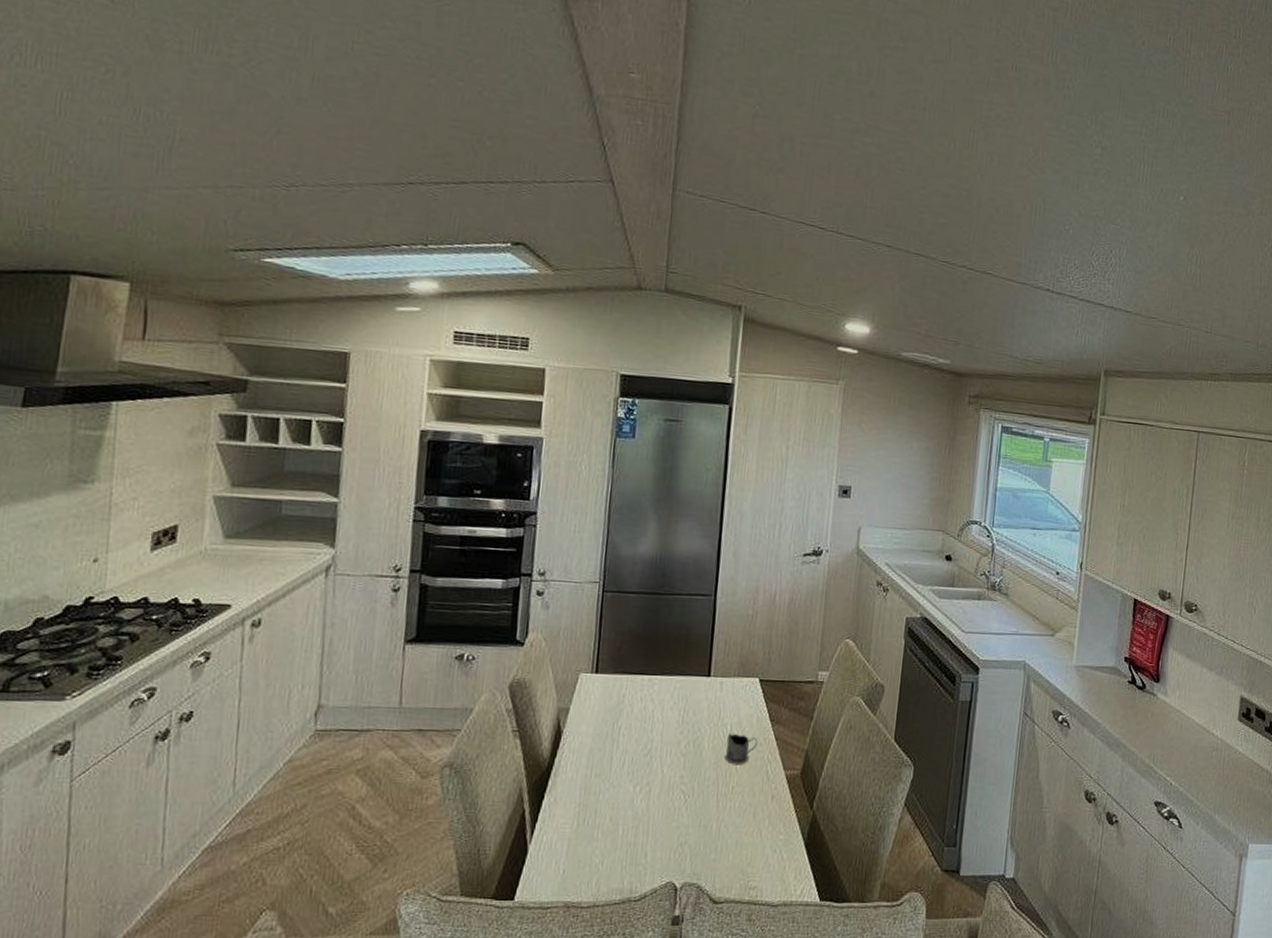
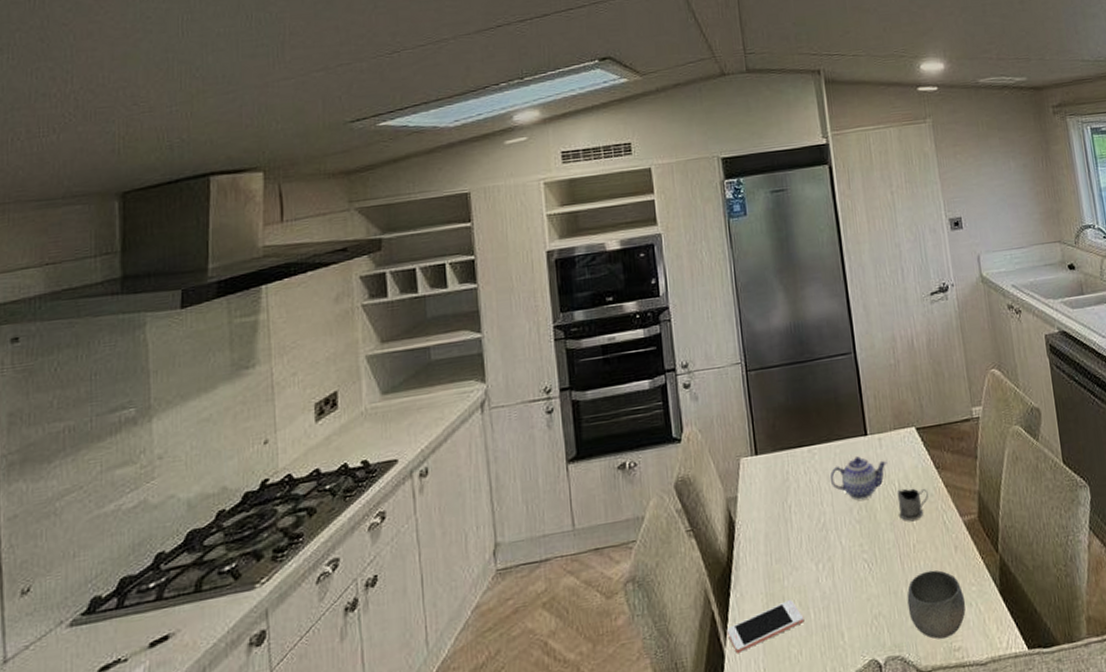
cell phone: none [533,814,612,852] -> present [726,600,804,653]
teapot: none [664,694,725,736] -> present [829,456,888,500]
bowl: none [714,813,771,876] -> present [907,570,966,639]

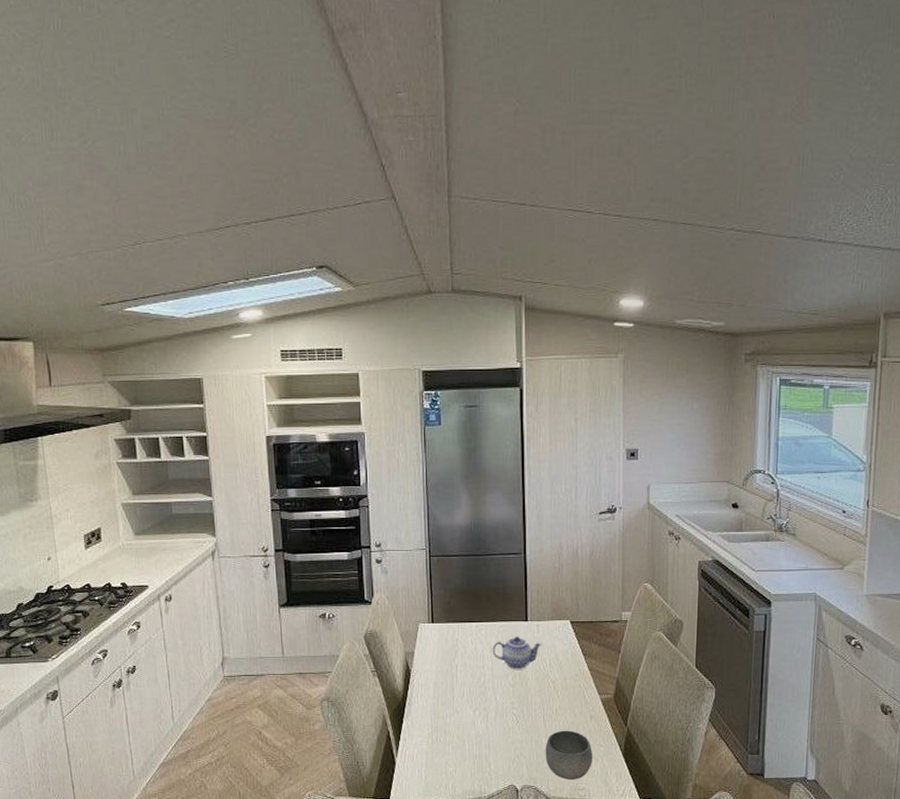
cell phone: present [726,600,804,653] -> none [398,733,460,763]
tea glass holder: present [897,488,929,522] -> none [547,667,575,692]

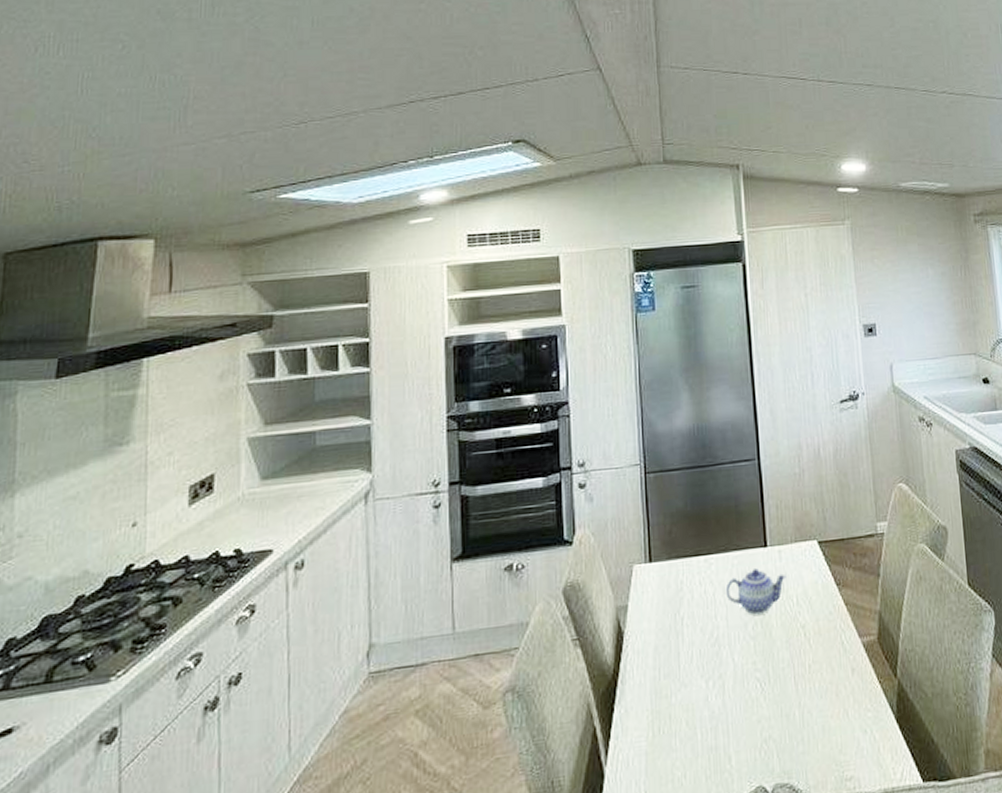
bowl: present [545,730,593,780] -> none [799,693,861,767]

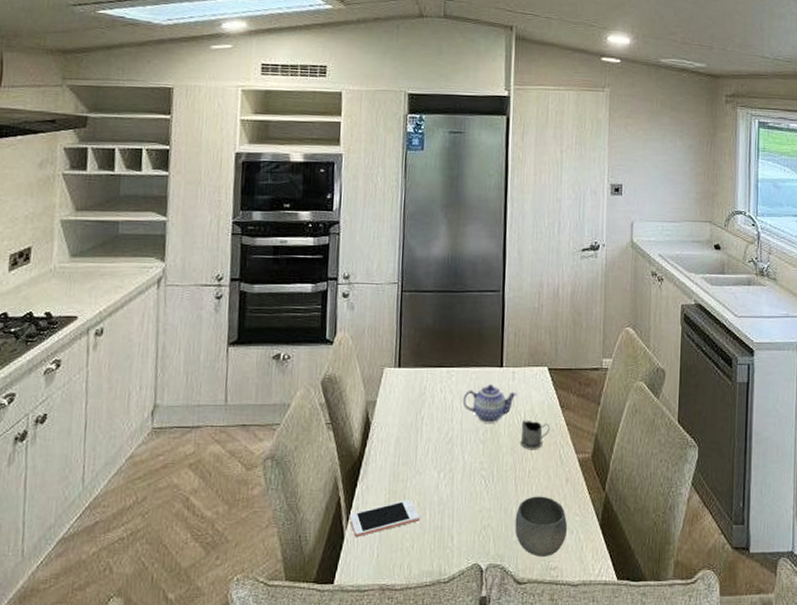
cell phone: none [608,718,691,773] -> present [349,500,420,537]
tea glass holder: none [794,605,828,641] -> present [520,421,551,450]
bowl: none [799,693,861,767] -> present [515,496,568,557]

